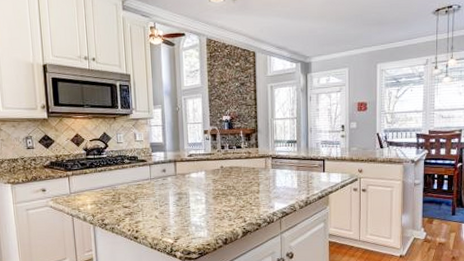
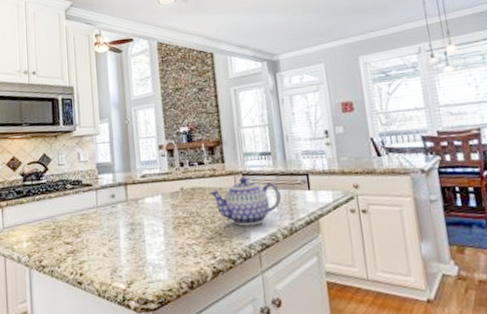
teapot: none [244,159,301,198] -> present [209,176,281,226]

